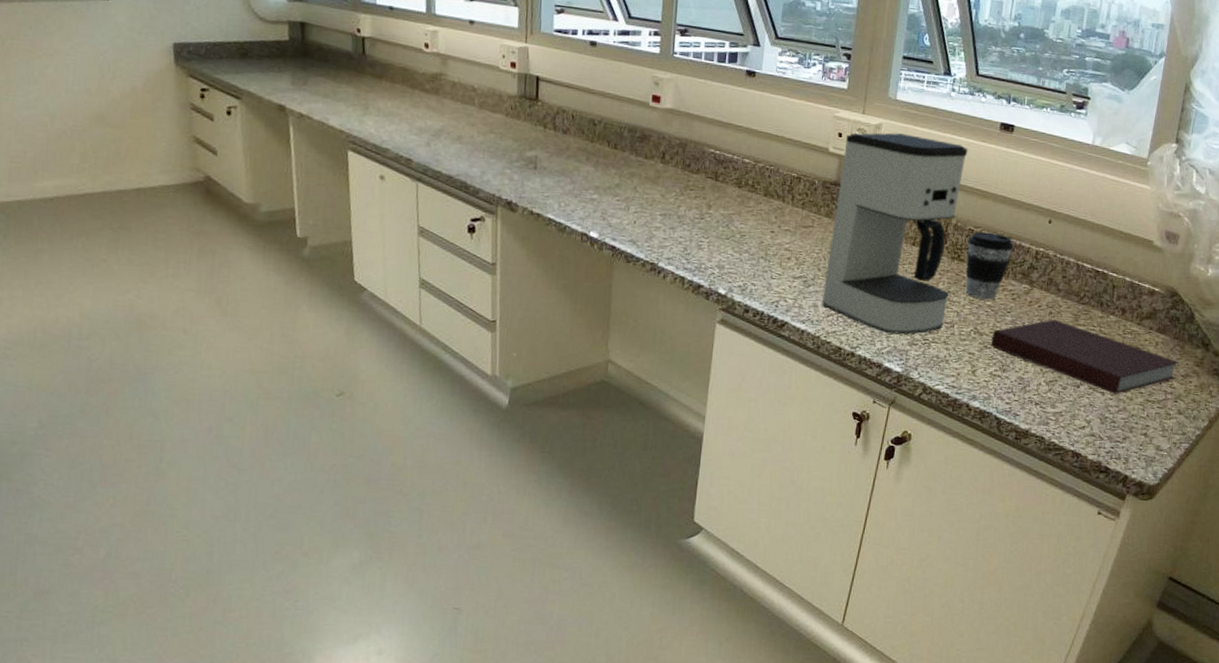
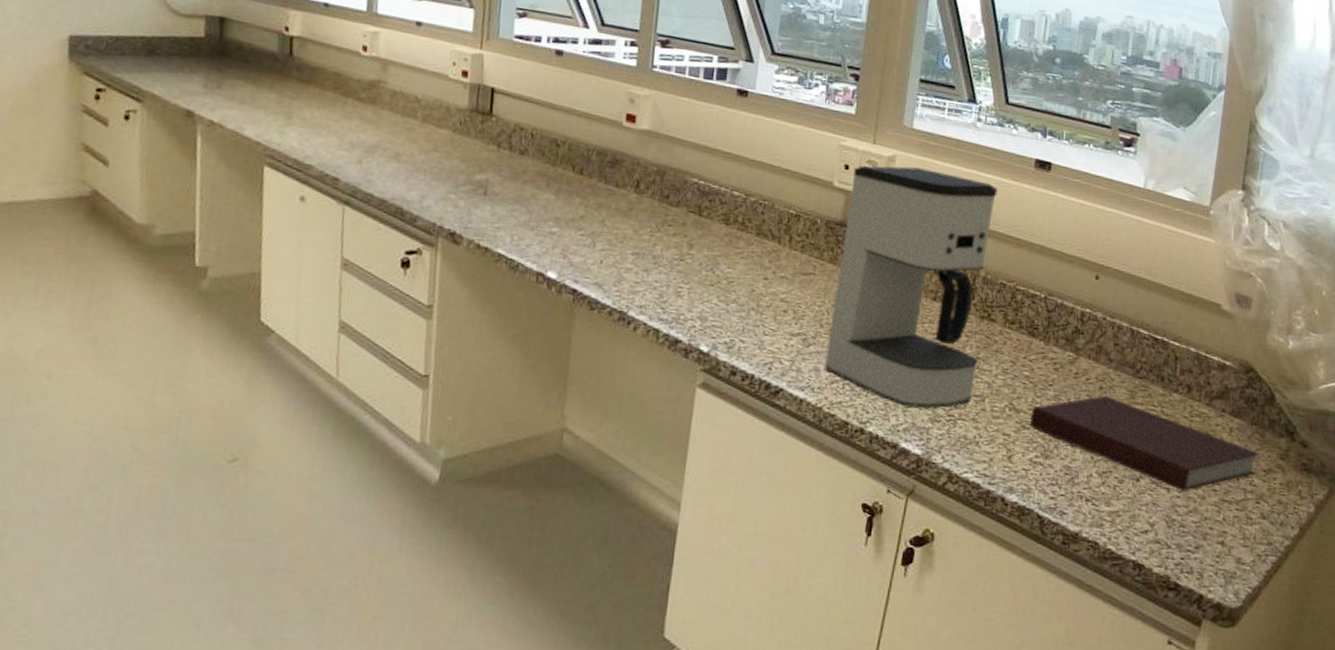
coffee cup: present [965,231,1014,299] -> none [997,286,1055,369]

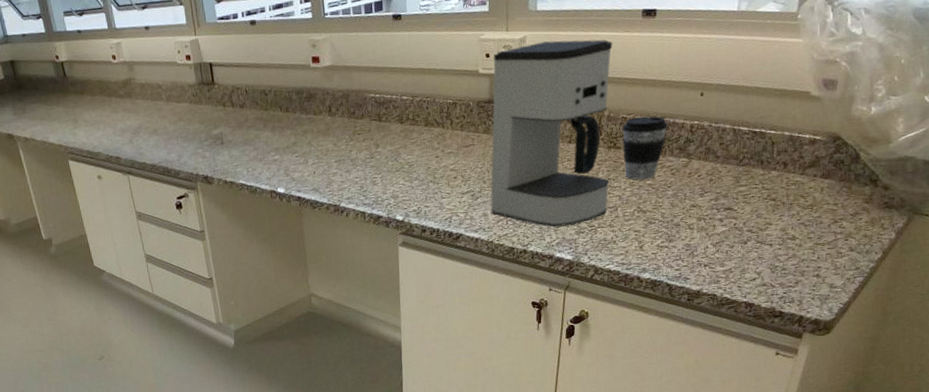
coffee cup: none [997,286,1055,369] -> present [622,115,668,180]
notebook: present [1030,395,1259,491] -> none [655,185,847,244]

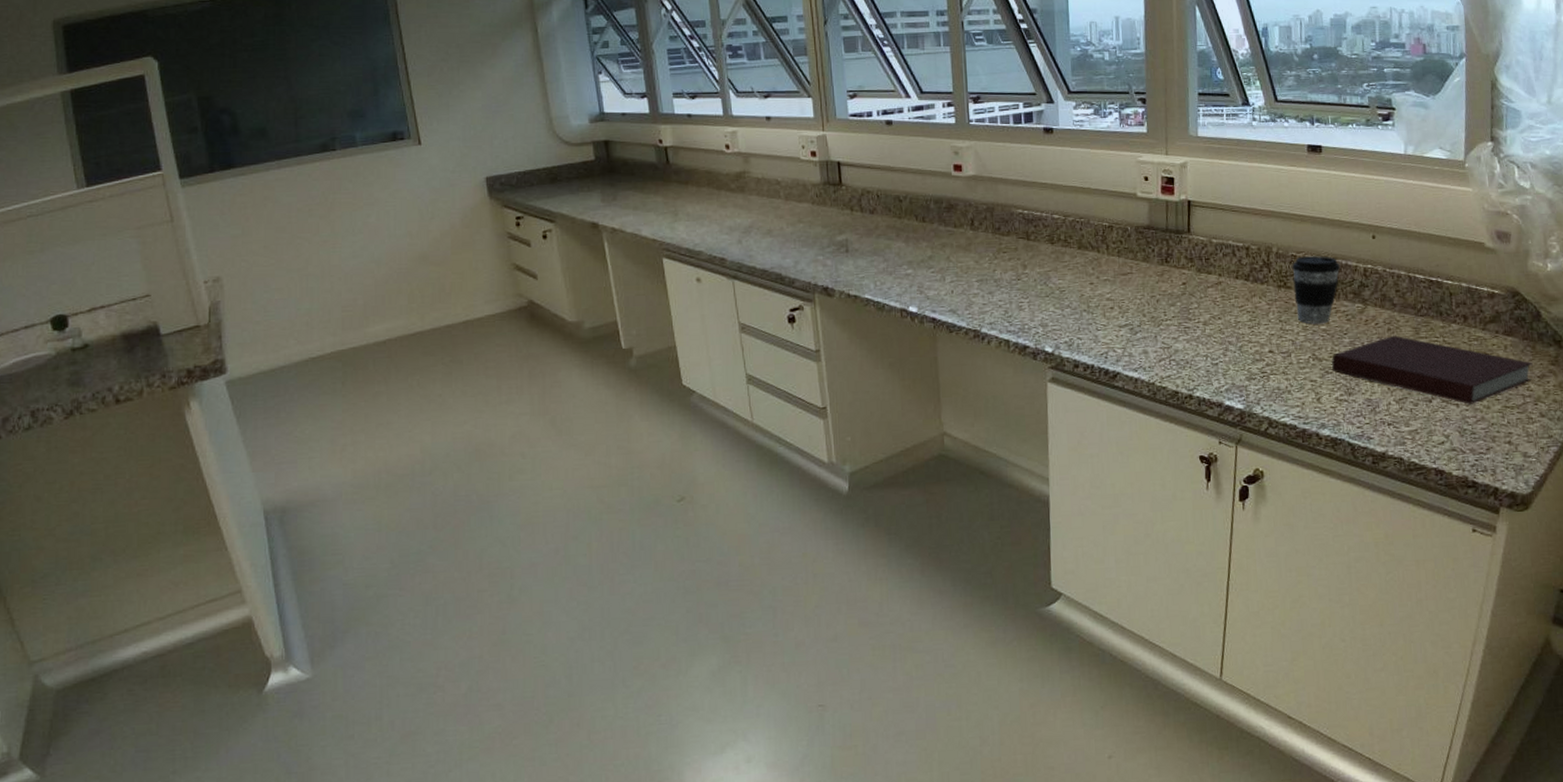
coffee maker: present [490,39,613,228] -> none [1151,169,1282,371]
notebook: none [655,185,847,244] -> present [1332,335,1533,404]

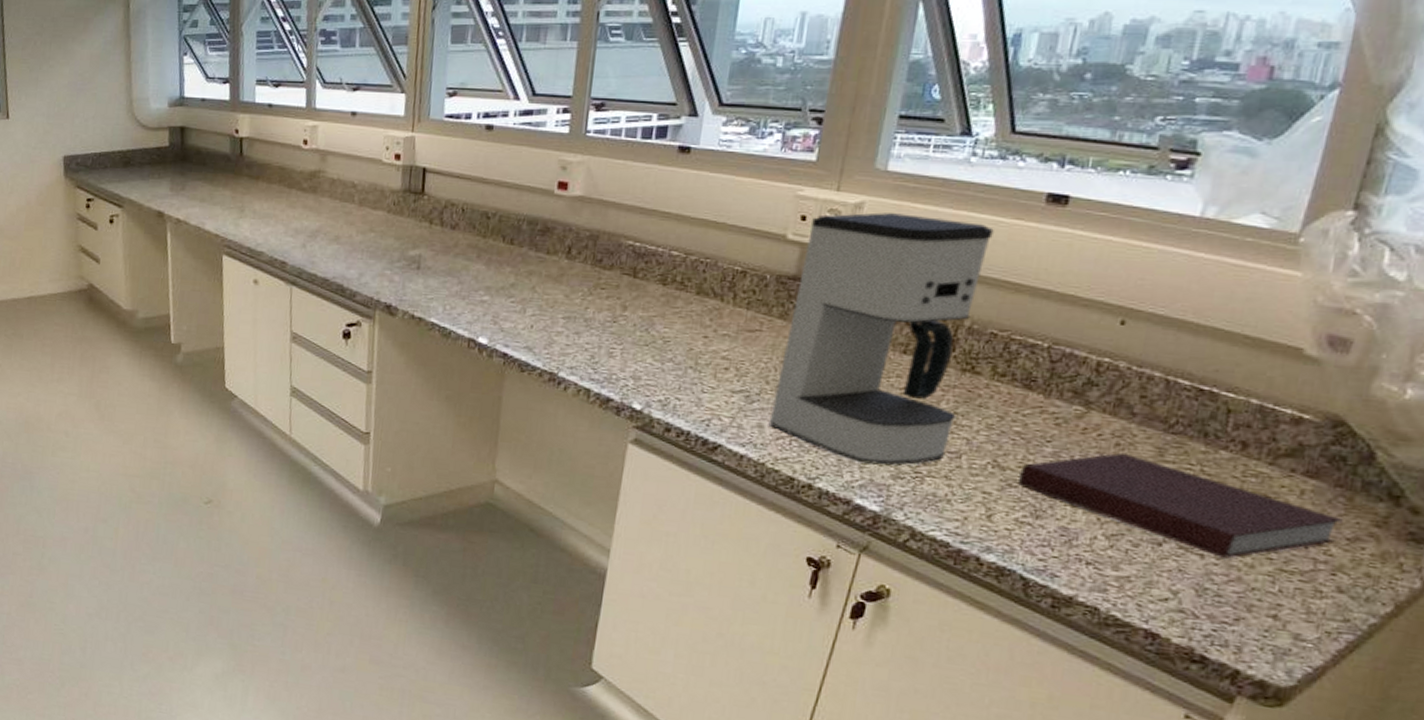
coffee maker: none [1151,169,1282,371] -> present [768,212,994,465]
coffee cup: present [1292,256,1341,324] -> none [982,336,1062,424]

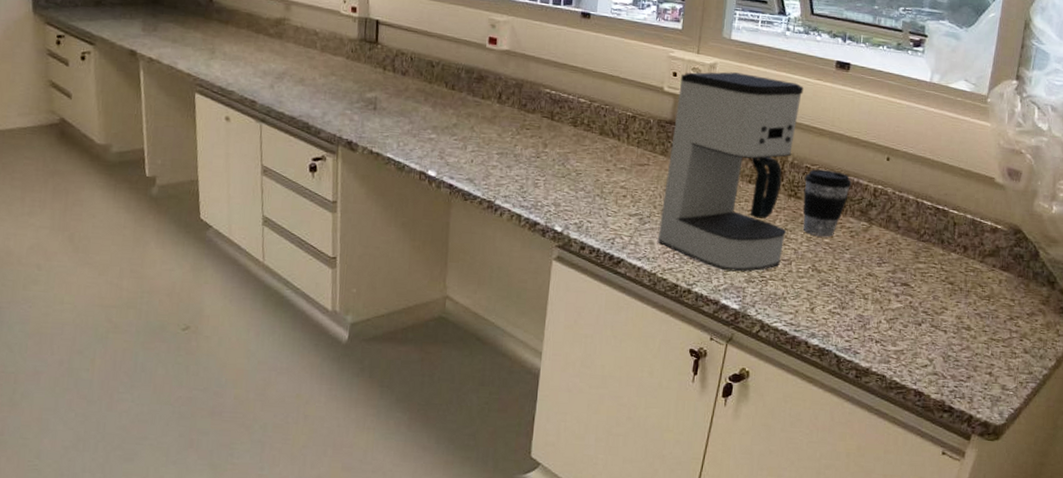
coffee cup: none [982,336,1062,424] -> present [802,169,852,237]
notebook: present [1018,452,1343,559] -> none [830,256,1024,333]

